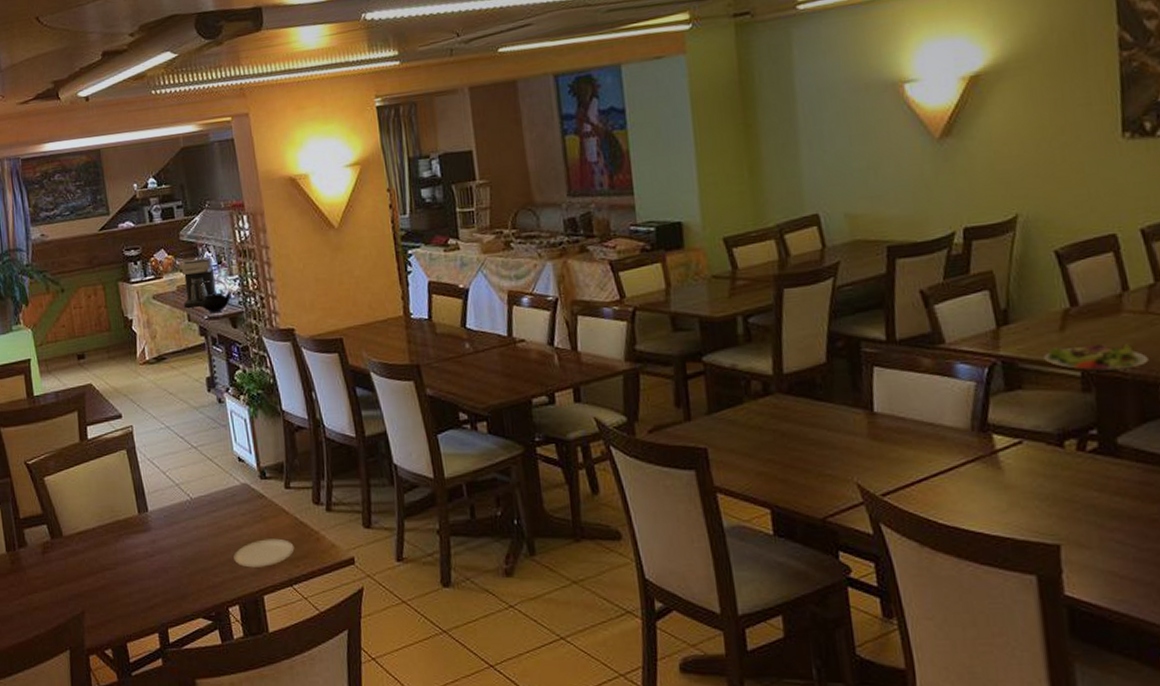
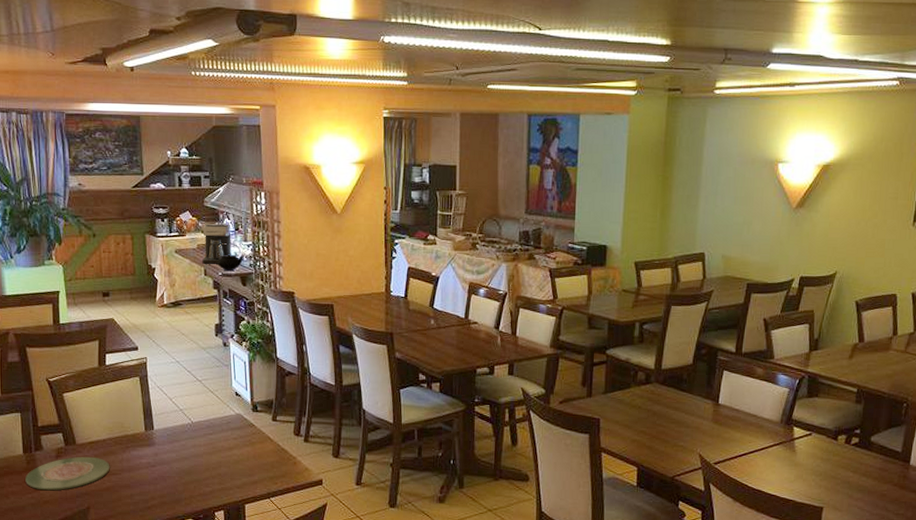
plate: none [11,550,103,595] -> present [25,456,110,491]
plate: present [234,538,295,568] -> none [223,460,275,482]
salad plate: present [1043,344,1149,372] -> none [836,370,900,390]

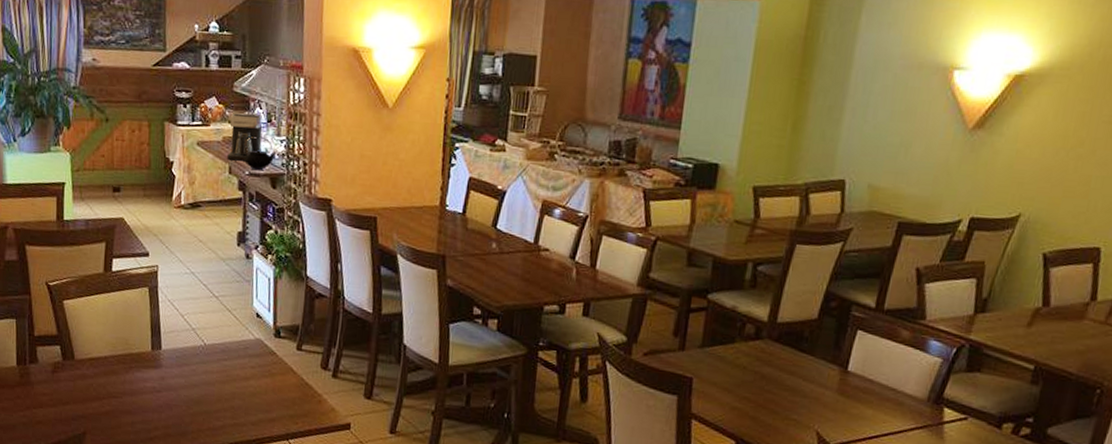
plate: present [25,456,110,491] -> none [17,373,111,411]

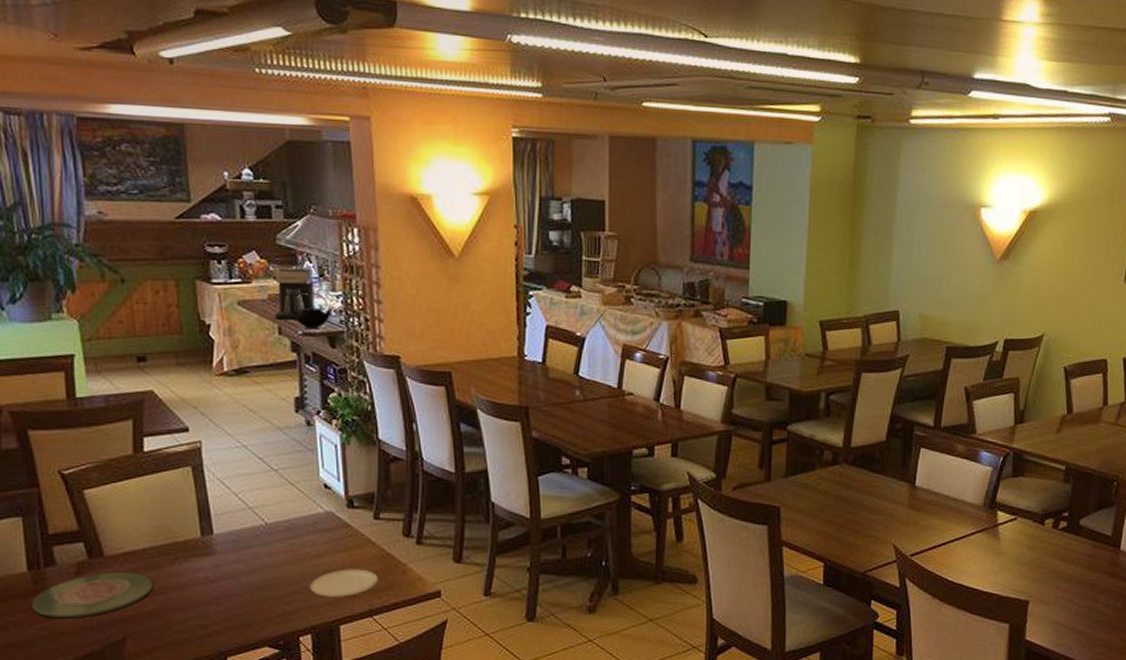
plate: none [17,373,111,411] -> present [32,572,153,619]
plate: none [237,393,296,419] -> present [310,569,378,597]

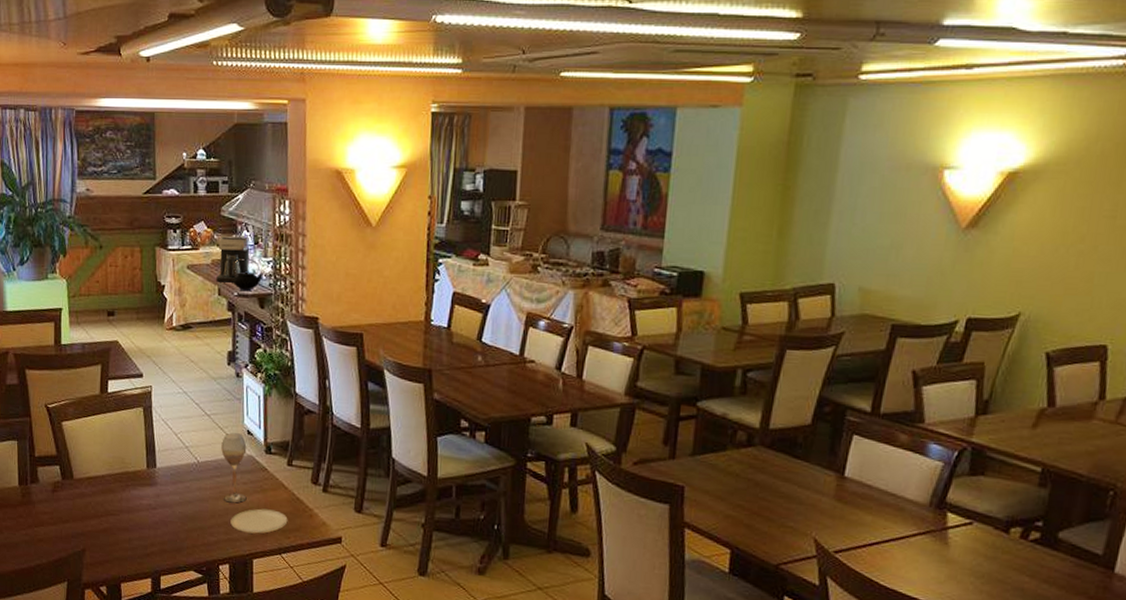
plate: present [32,572,153,619] -> none [20,492,108,529]
wineglass: none [293,488,328,566] -> present [221,432,247,503]

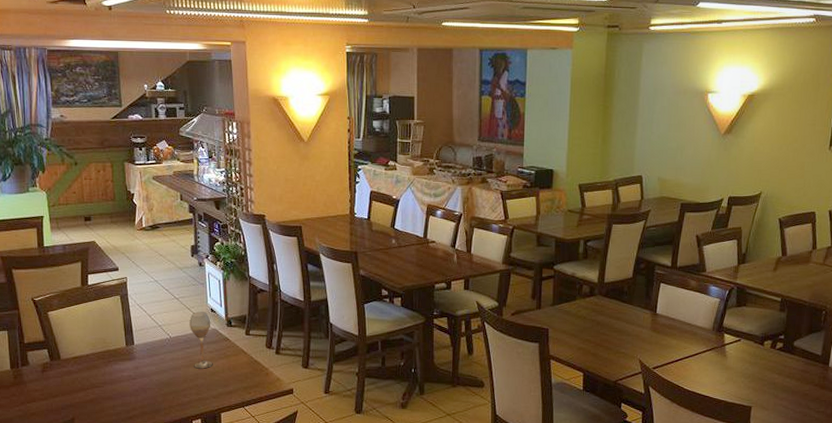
coffee maker: present [216,236,250,283] -> none [178,152,206,190]
plate: present [230,508,288,534] -> none [200,371,248,392]
teapot: present [232,258,265,291] -> none [191,169,219,195]

